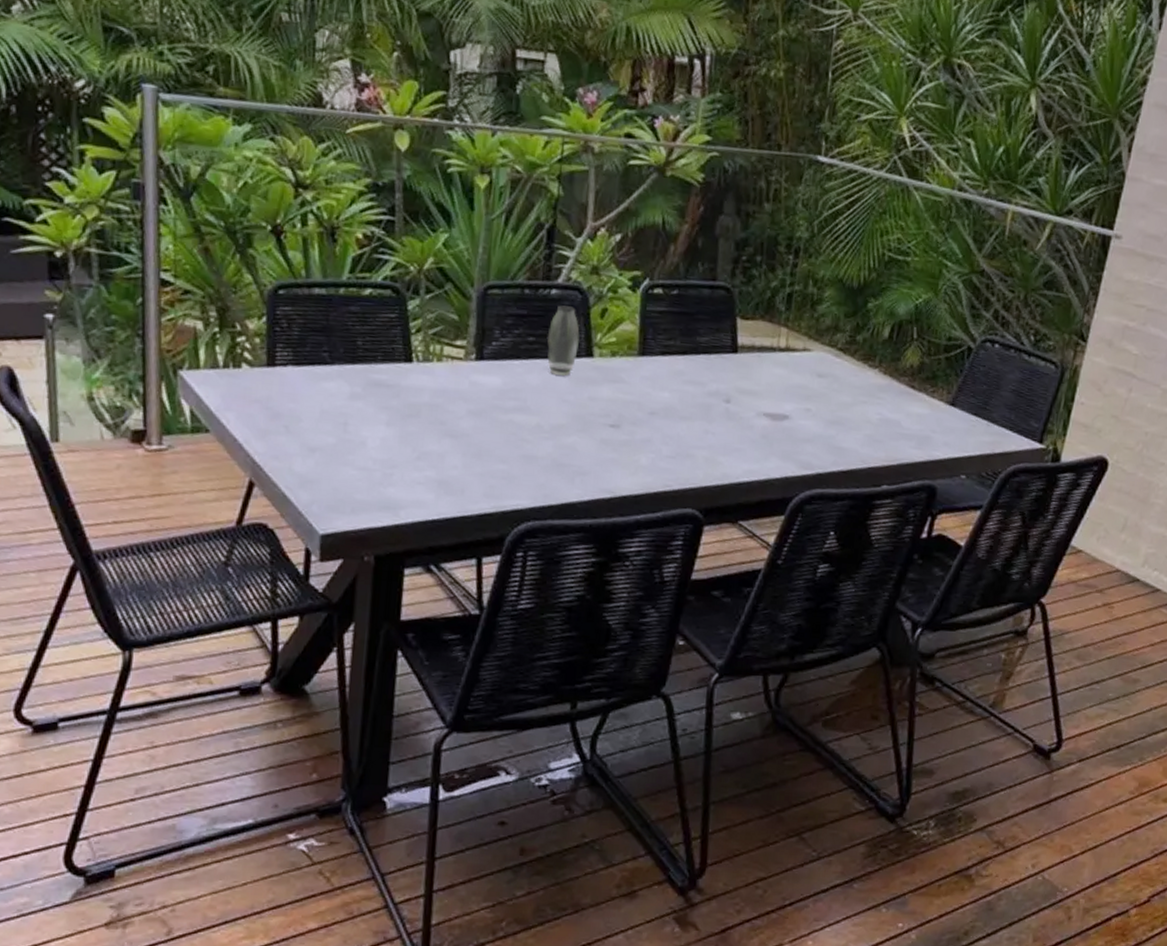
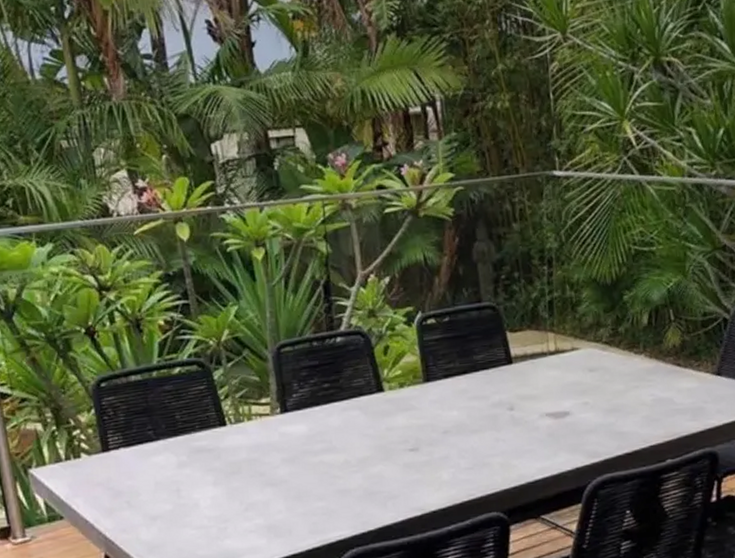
vase: present [547,305,580,376] -> none [340,350,369,414]

